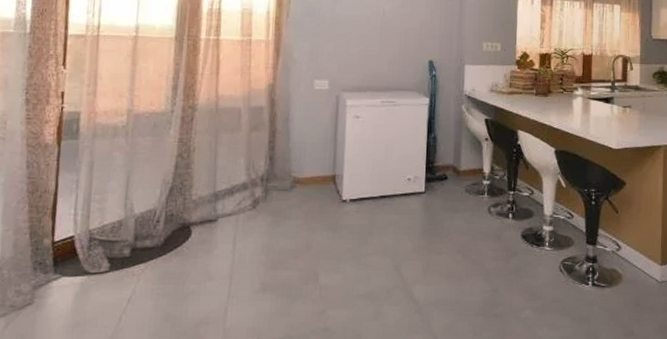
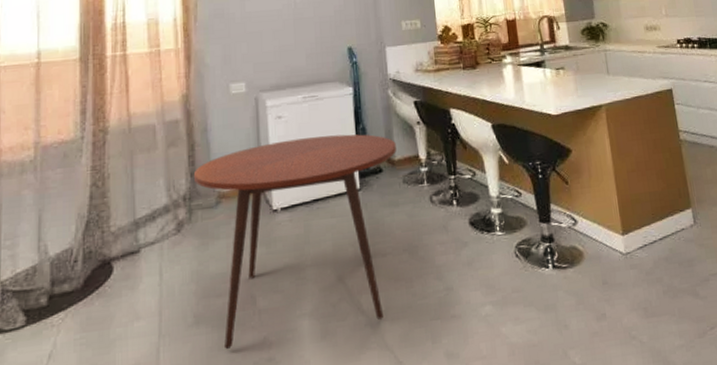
dining table: none [272,139,463,315] -> present [193,134,396,349]

